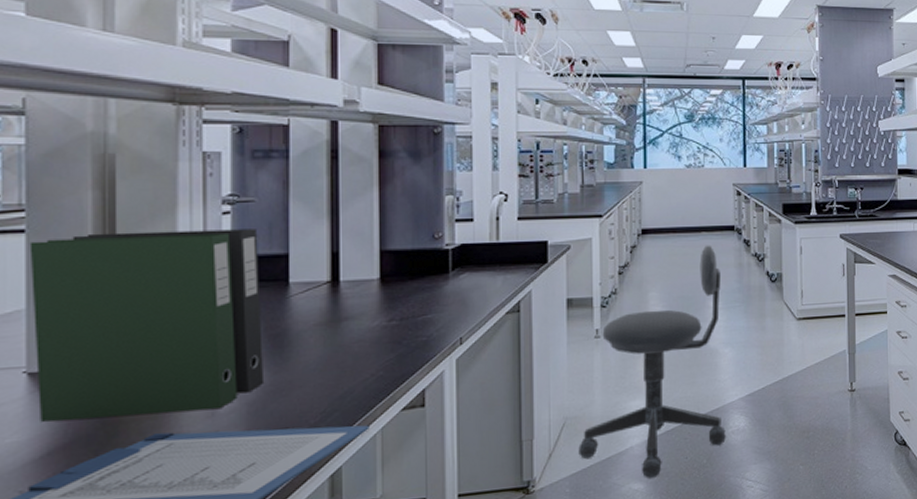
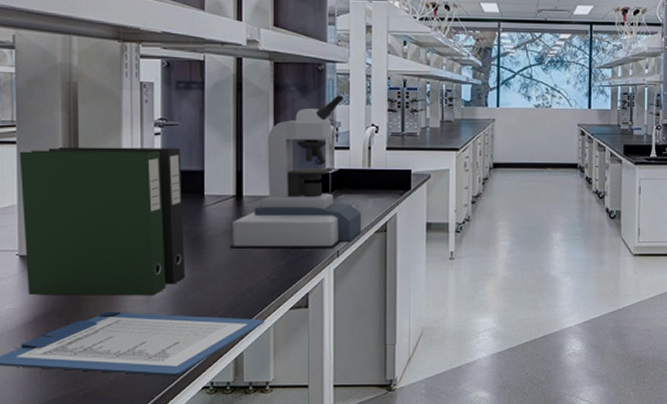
microscope: none [324,160,490,344] -> present [230,95,362,249]
office chair: present [578,245,726,478] -> none [433,180,563,388]

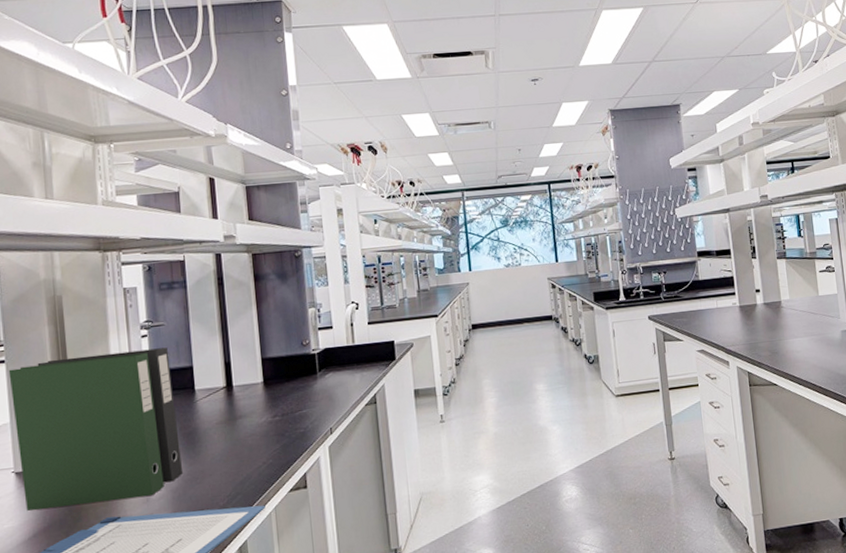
microscope: present [230,95,362,249] -> none [225,277,353,439]

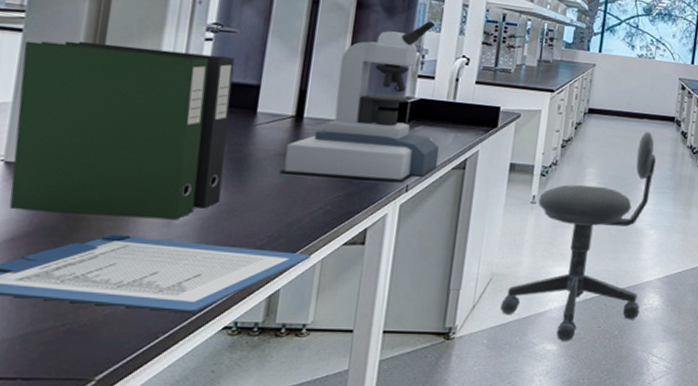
microscope: none [225,277,353,439] -> present [280,21,440,182]
office chair: none [434,334,561,544] -> present [500,131,656,341]

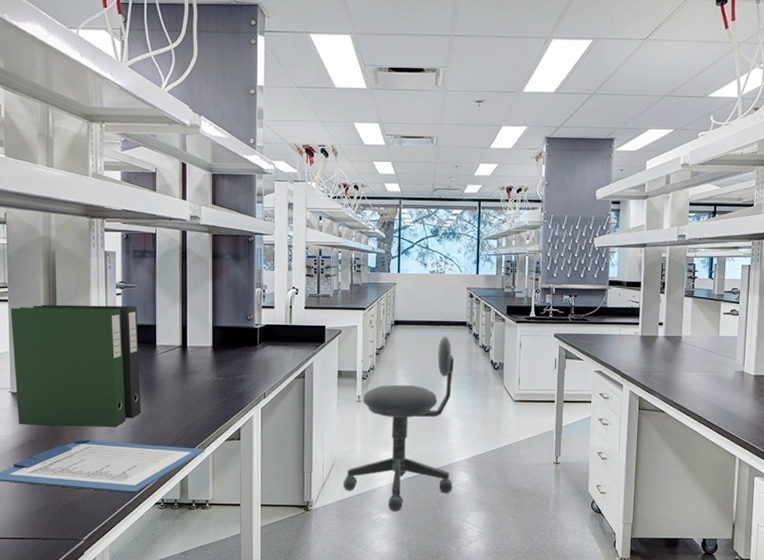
microscope: present [280,21,440,182] -> none [177,262,284,391]

